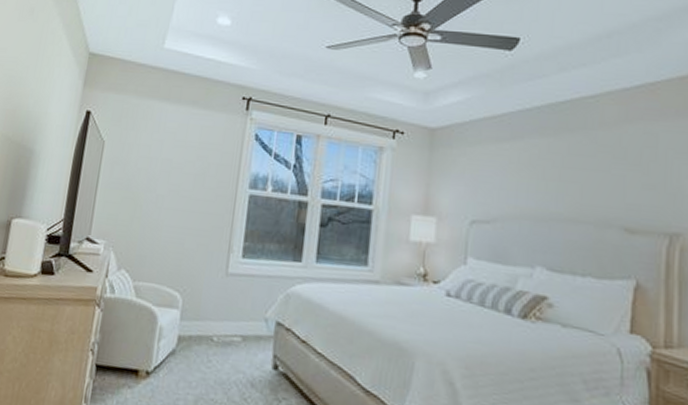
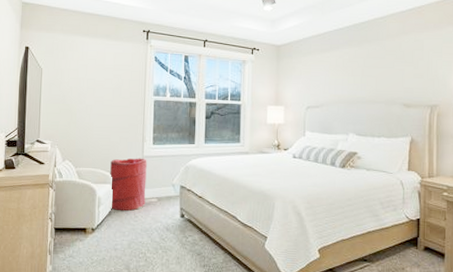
laundry hamper: none [174,274,232,352] -> present [110,158,147,211]

